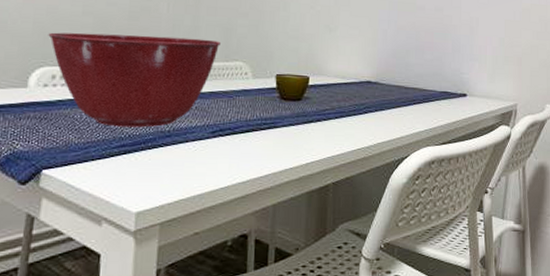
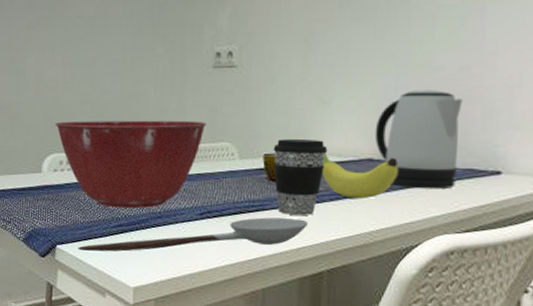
spoon: none [70,134,317,176] -> present [78,217,309,252]
coffee cup: none [284,61,334,133] -> present [273,139,328,216]
fruit: none [328,75,391,116] -> present [322,152,399,198]
kettle: none [372,24,438,109] -> present [374,90,463,190]

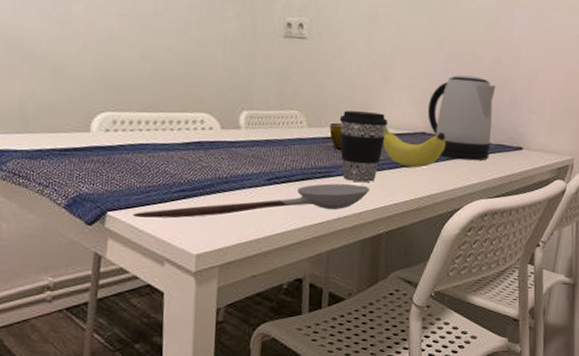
mixing bowl: present [55,120,206,209] -> none [108,78,276,174]

